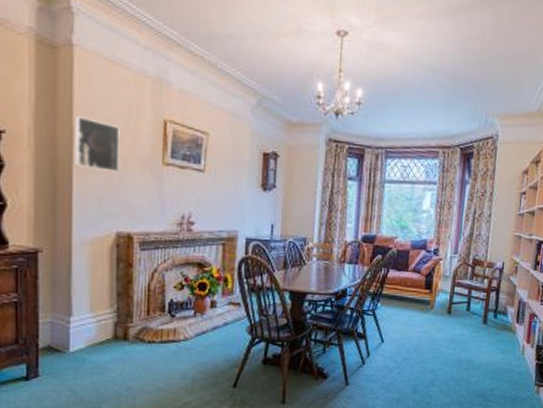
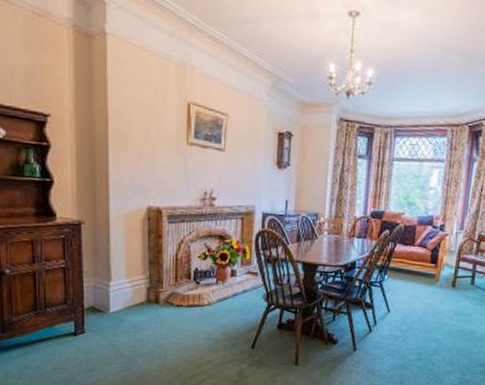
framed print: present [75,116,120,172] -> none [110,100,149,151]

